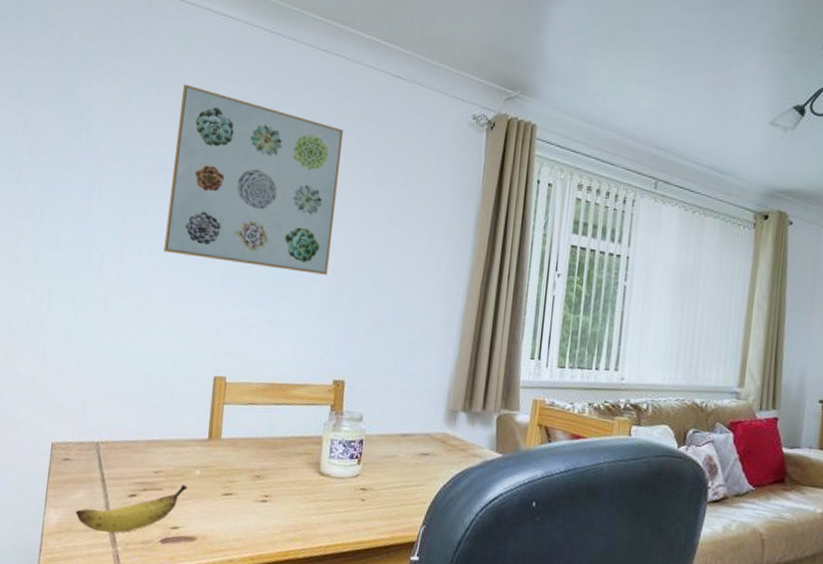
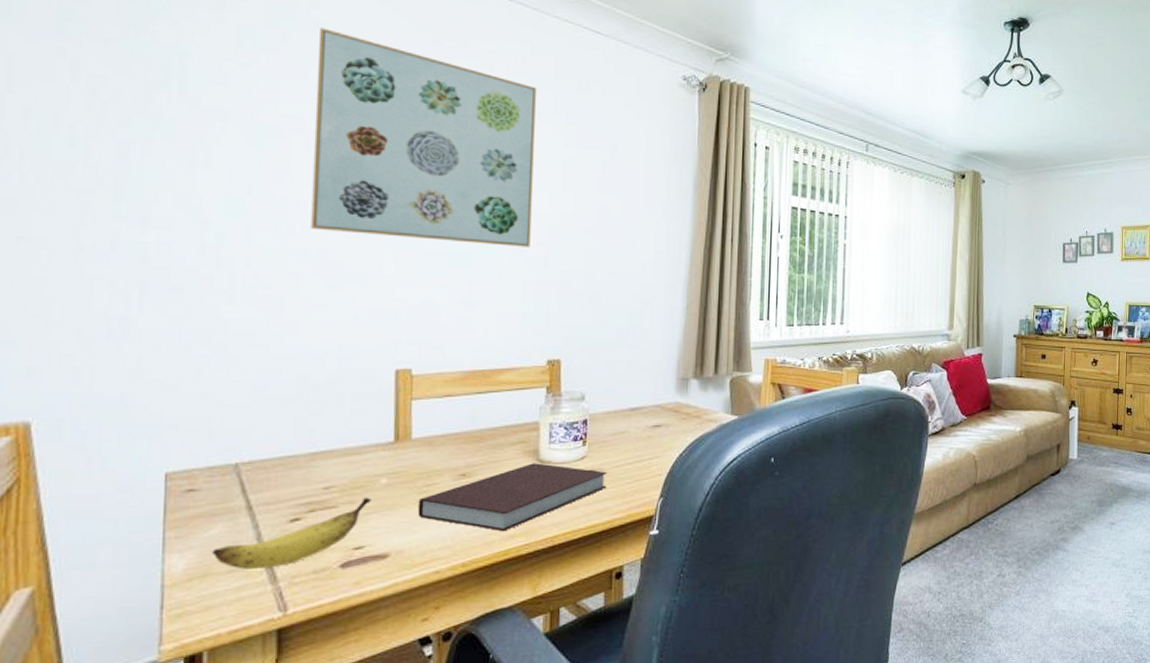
notebook: none [220,474,377,534] -> present [417,463,608,532]

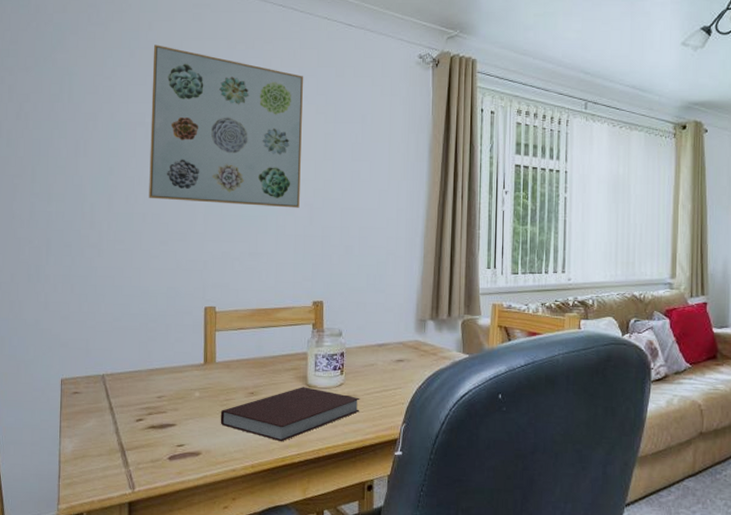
banana: present [212,497,372,570] -> none [89,406,189,455]

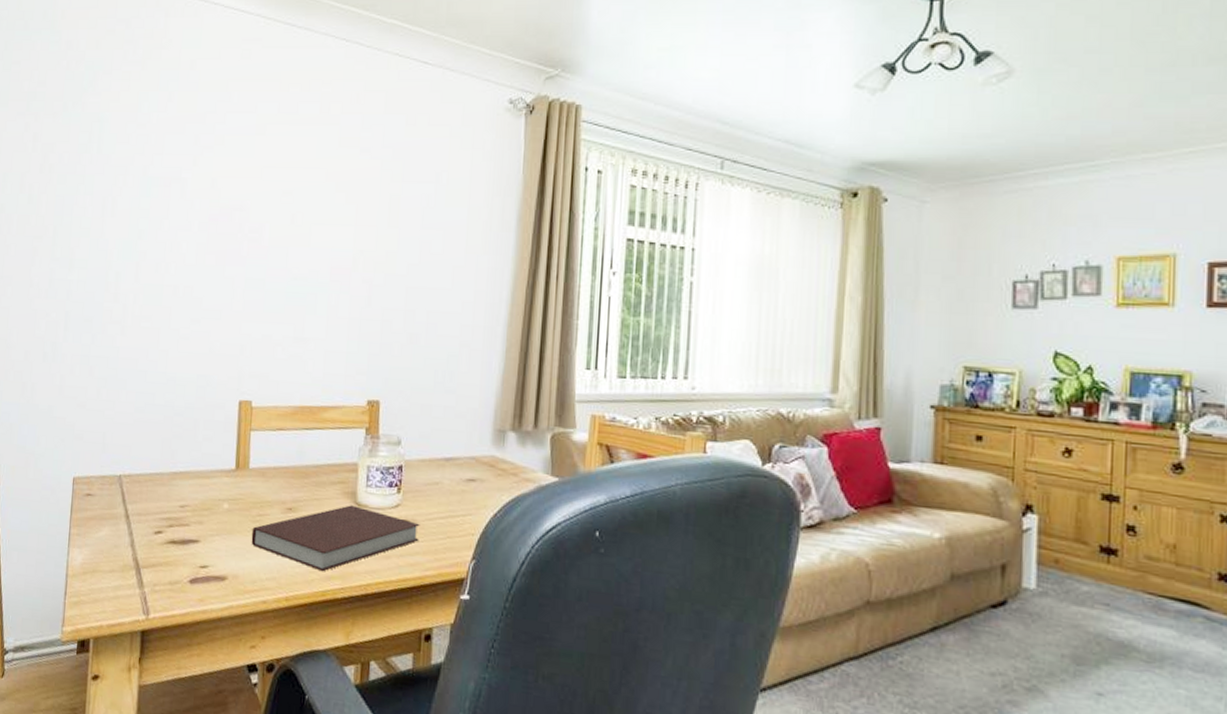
wall art: present [149,45,303,208] -> none [181,86,367,285]

